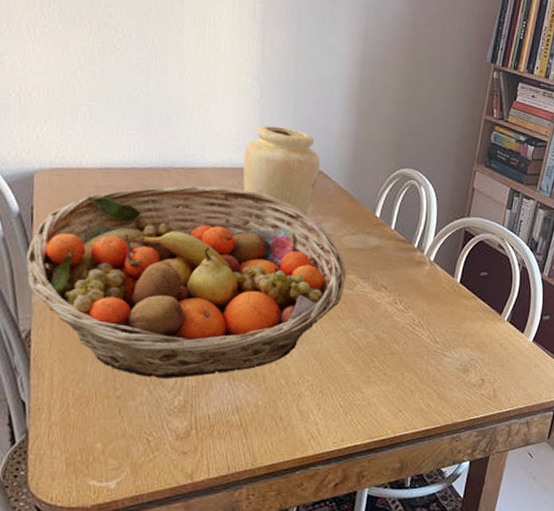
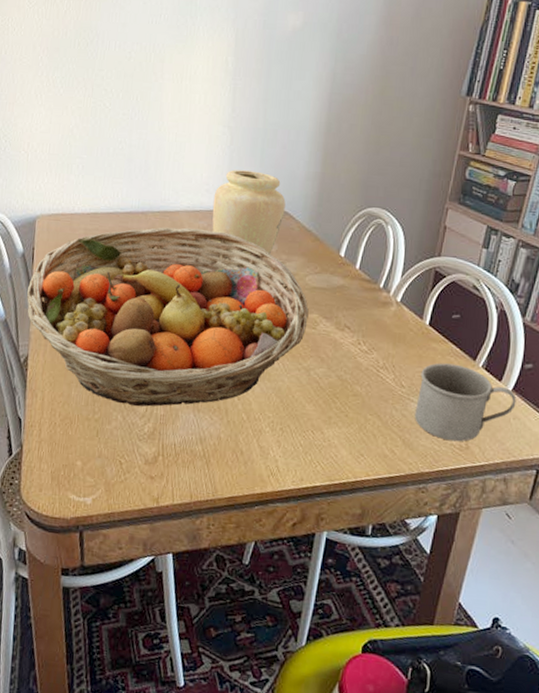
mug: none [448,318,537,391] -> present [415,363,517,442]

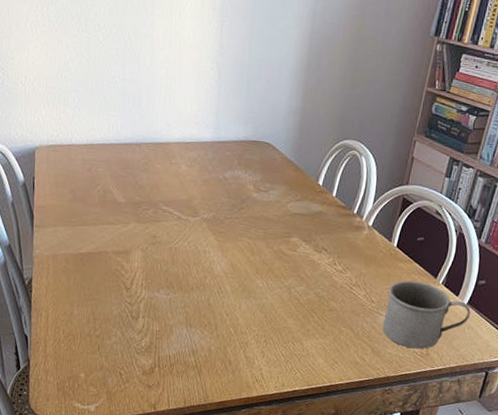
fruit basket: present [26,227,309,407] -> none [28,157,290,324]
vase: present [212,170,286,269] -> none [201,103,269,196]

